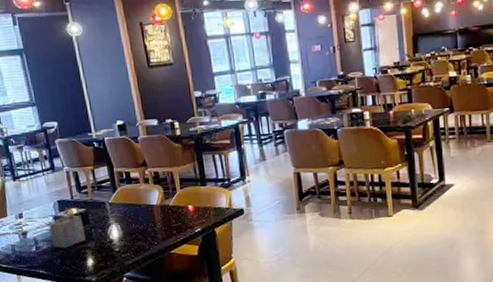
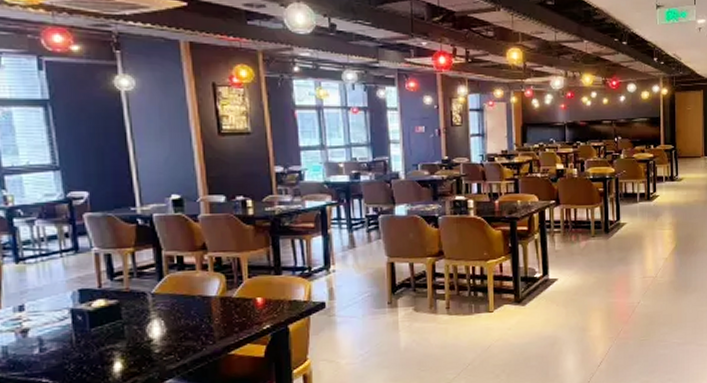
napkin holder: present [48,207,86,248] -> none [62,298,114,350]

